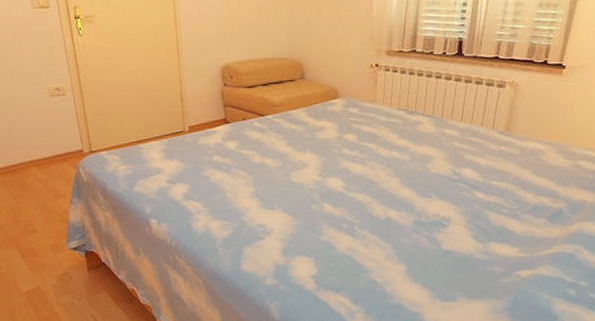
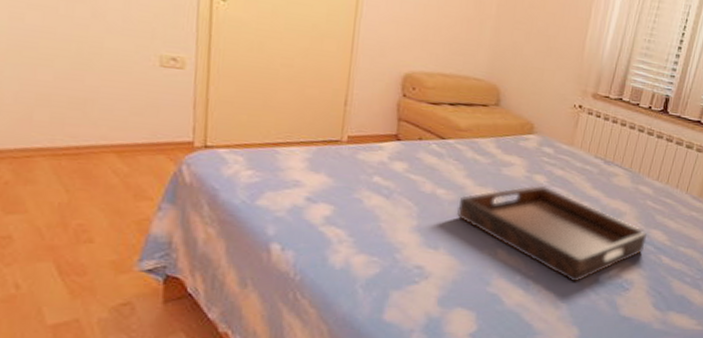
serving tray: none [284,142,459,225] -> present [457,185,647,282]

